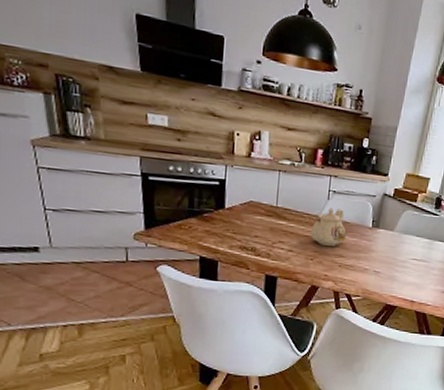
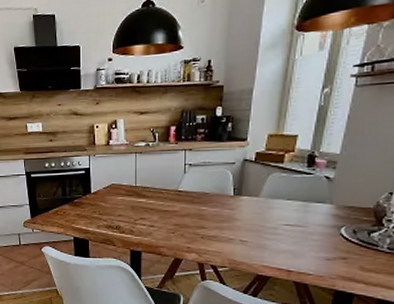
teapot: present [310,208,346,247] -> none [169,181,206,219]

